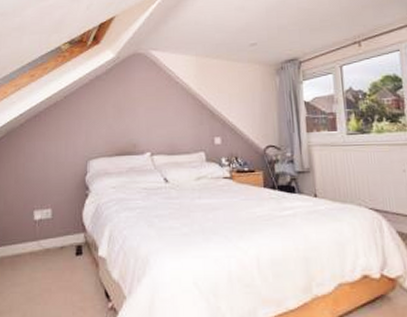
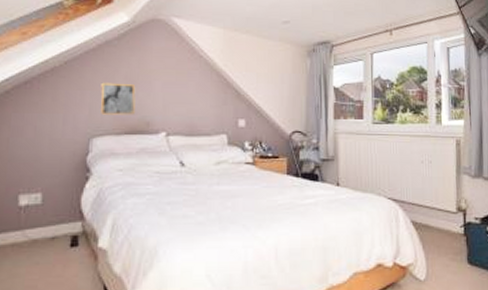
wall art: none [94,111,123,140] -> present [100,82,136,115]

